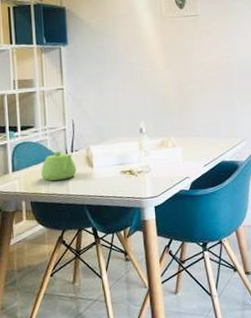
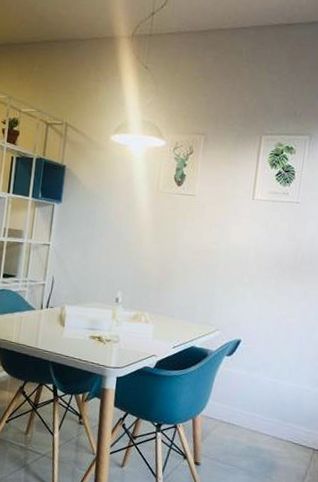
teapot: present [40,150,77,181] -> none [13,303,49,333]

